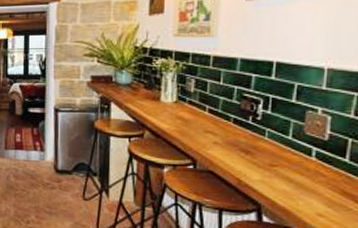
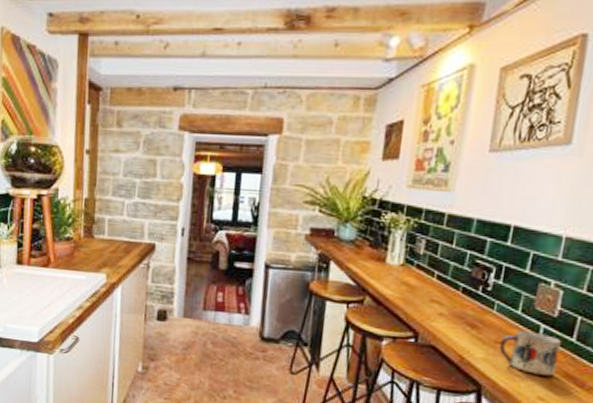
mug: none [274,154,335,194] -> present [498,330,561,377]

